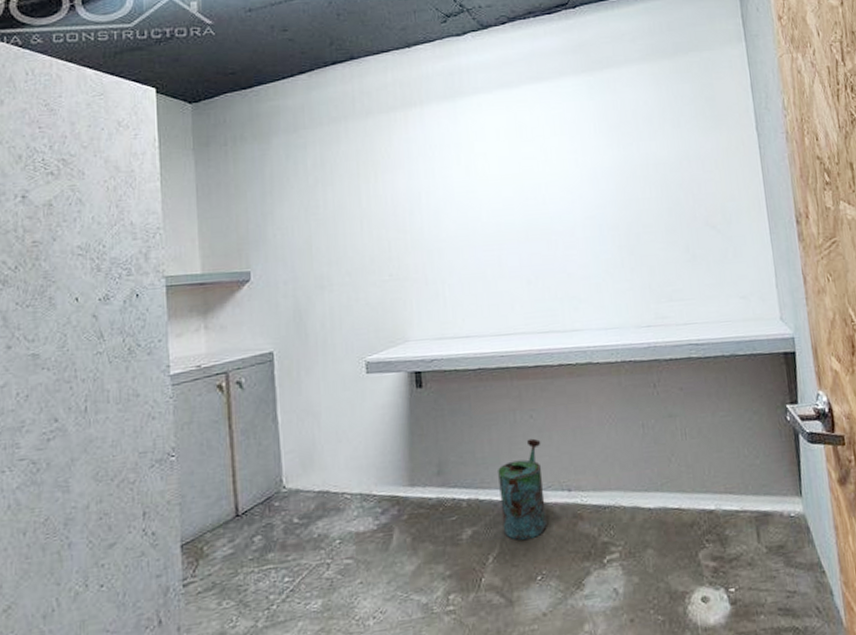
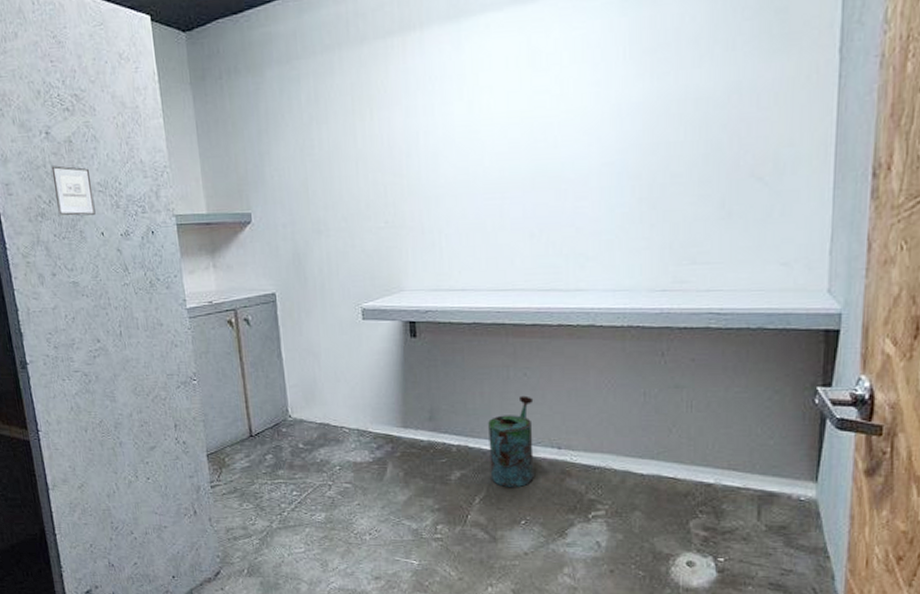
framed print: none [23,229,71,282] -> present [51,165,96,216]

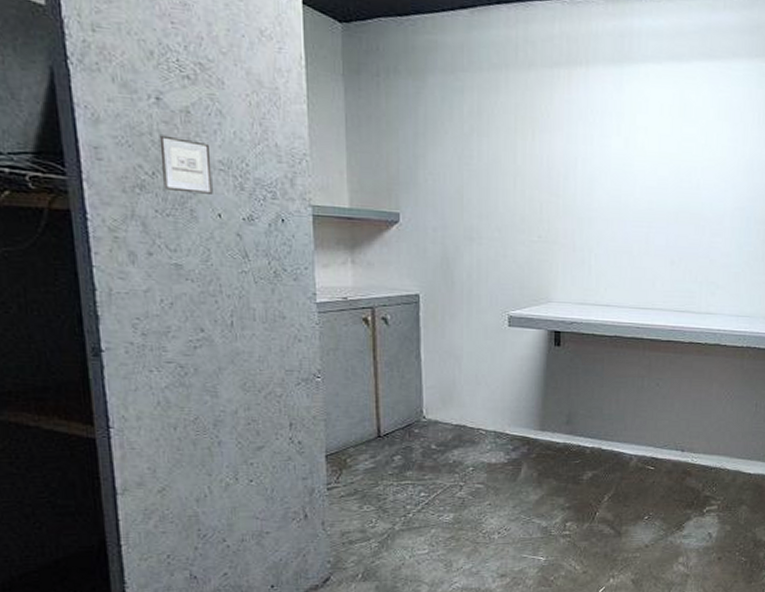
watering can: present [488,395,534,488] -> none [620,403,664,487]

